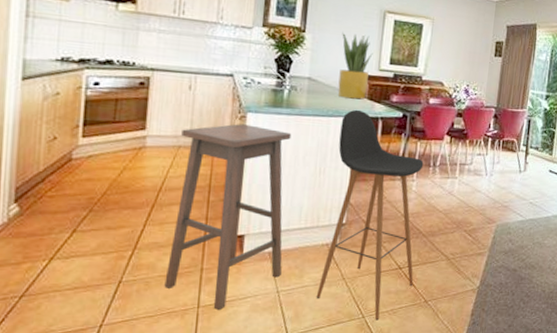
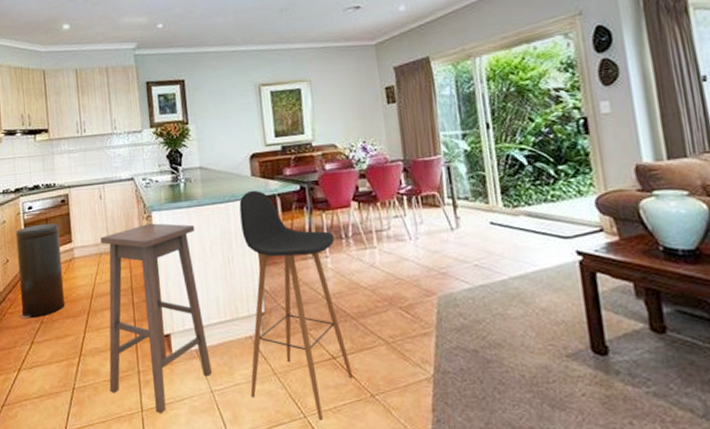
pedal bin: none [60,103,132,205] -> present [15,223,65,319]
planter: present [337,32,373,100] -> none [222,113,259,181]

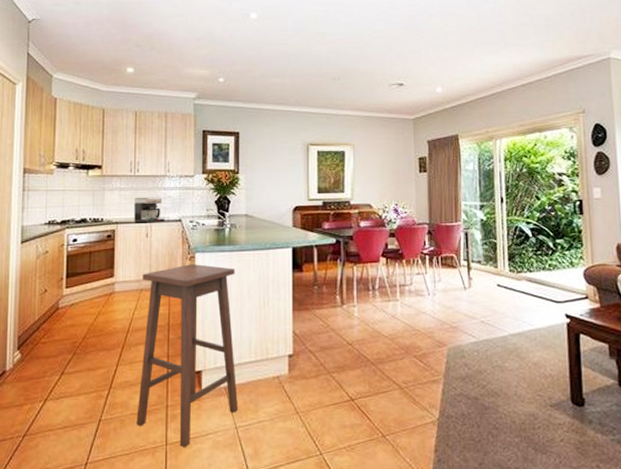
pedal bin: present [15,223,65,319] -> none [51,256,102,349]
coffee maker: none [84,156,117,186] -> present [134,197,165,223]
bar stool: present [239,190,353,421] -> none [273,240,368,458]

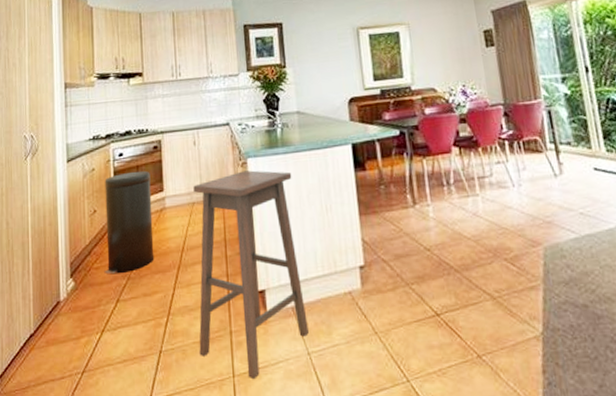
pedal bin: none [51,256,102,349] -> present [104,170,154,275]
coffee maker: present [134,197,165,223] -> none [178,100,212,131]

